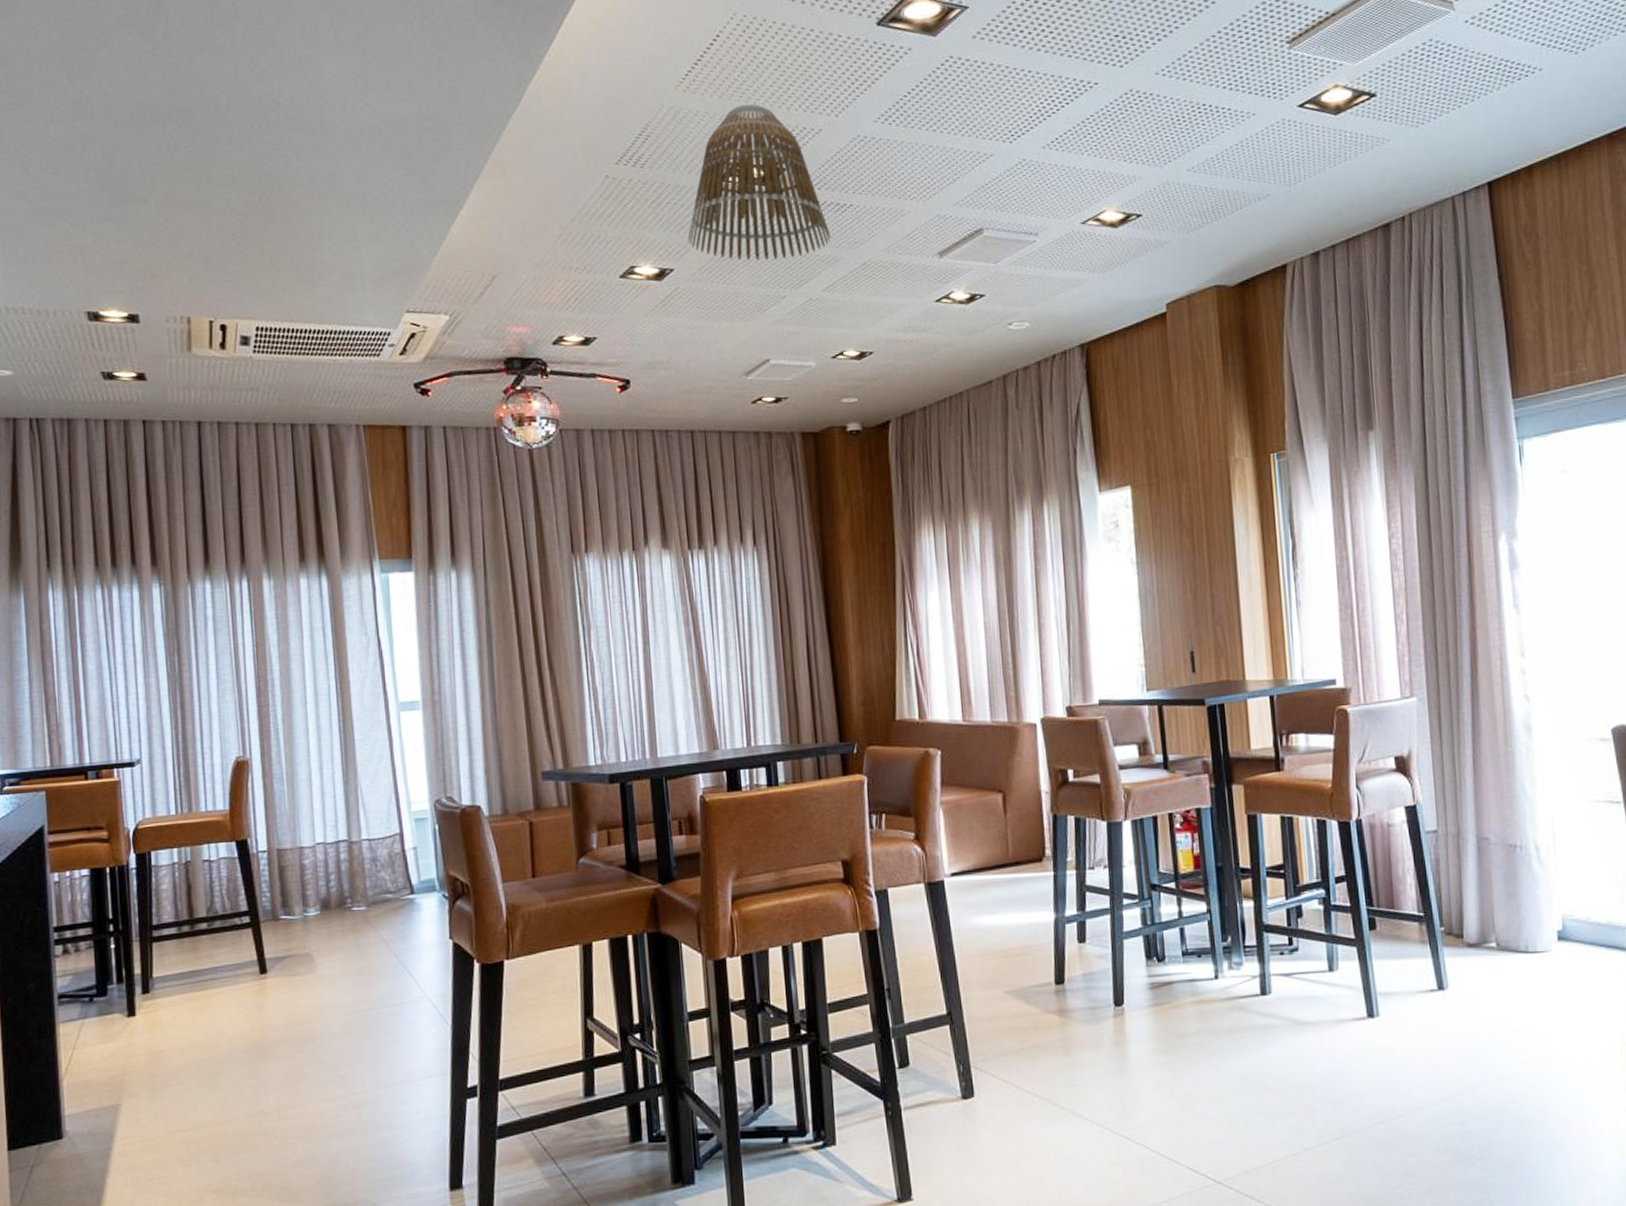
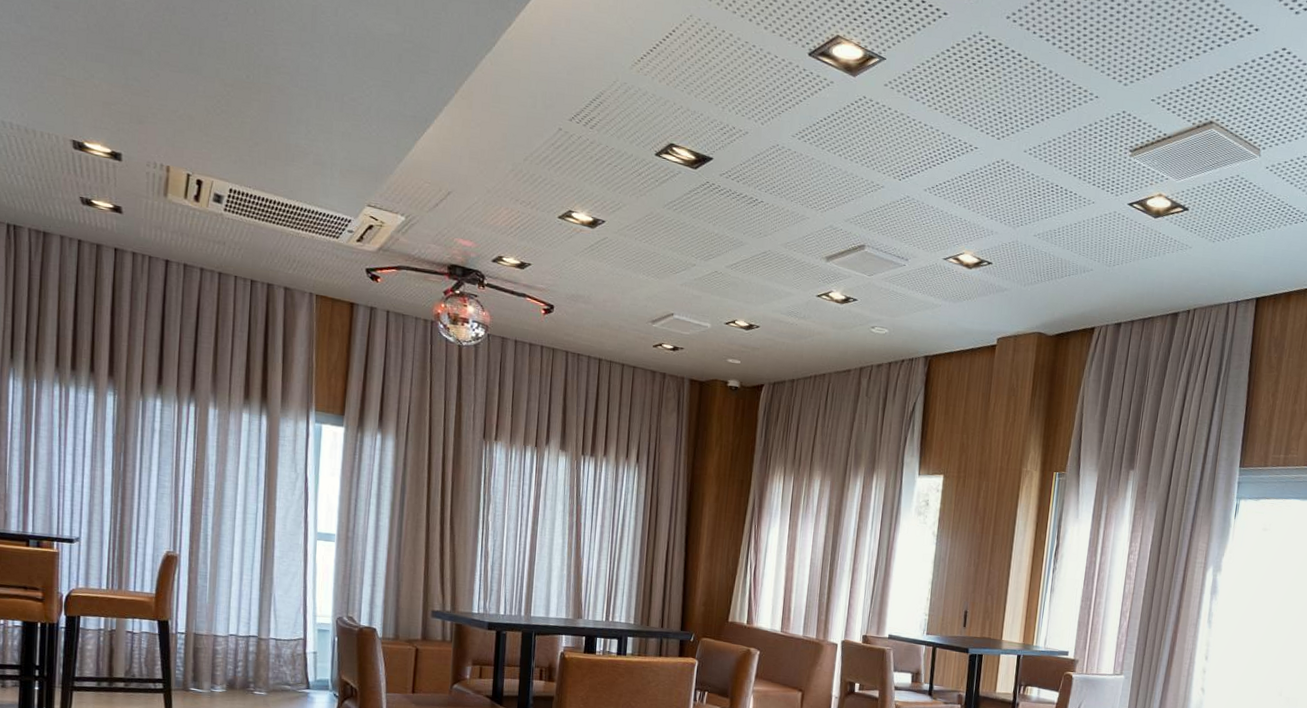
lamp shade: present [688,103,831,261] -> none [621,95,741,235]

